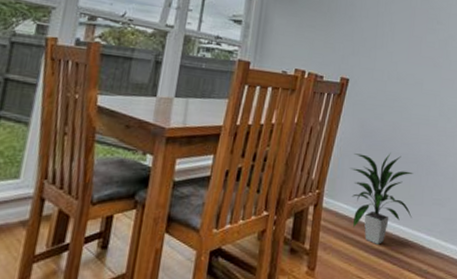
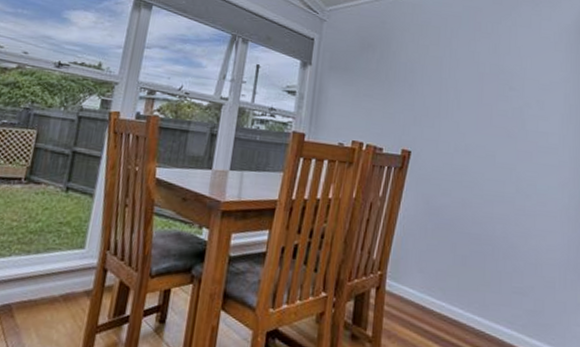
indoor plant: present [350,153,414,245] -> none [415,232,489,336]

